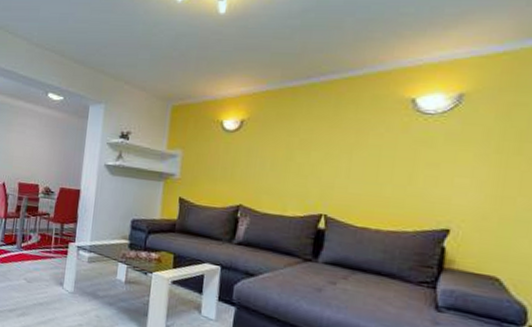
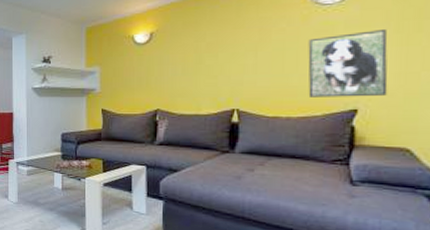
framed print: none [400,147,487,218] -> present [308,28,388,97]

